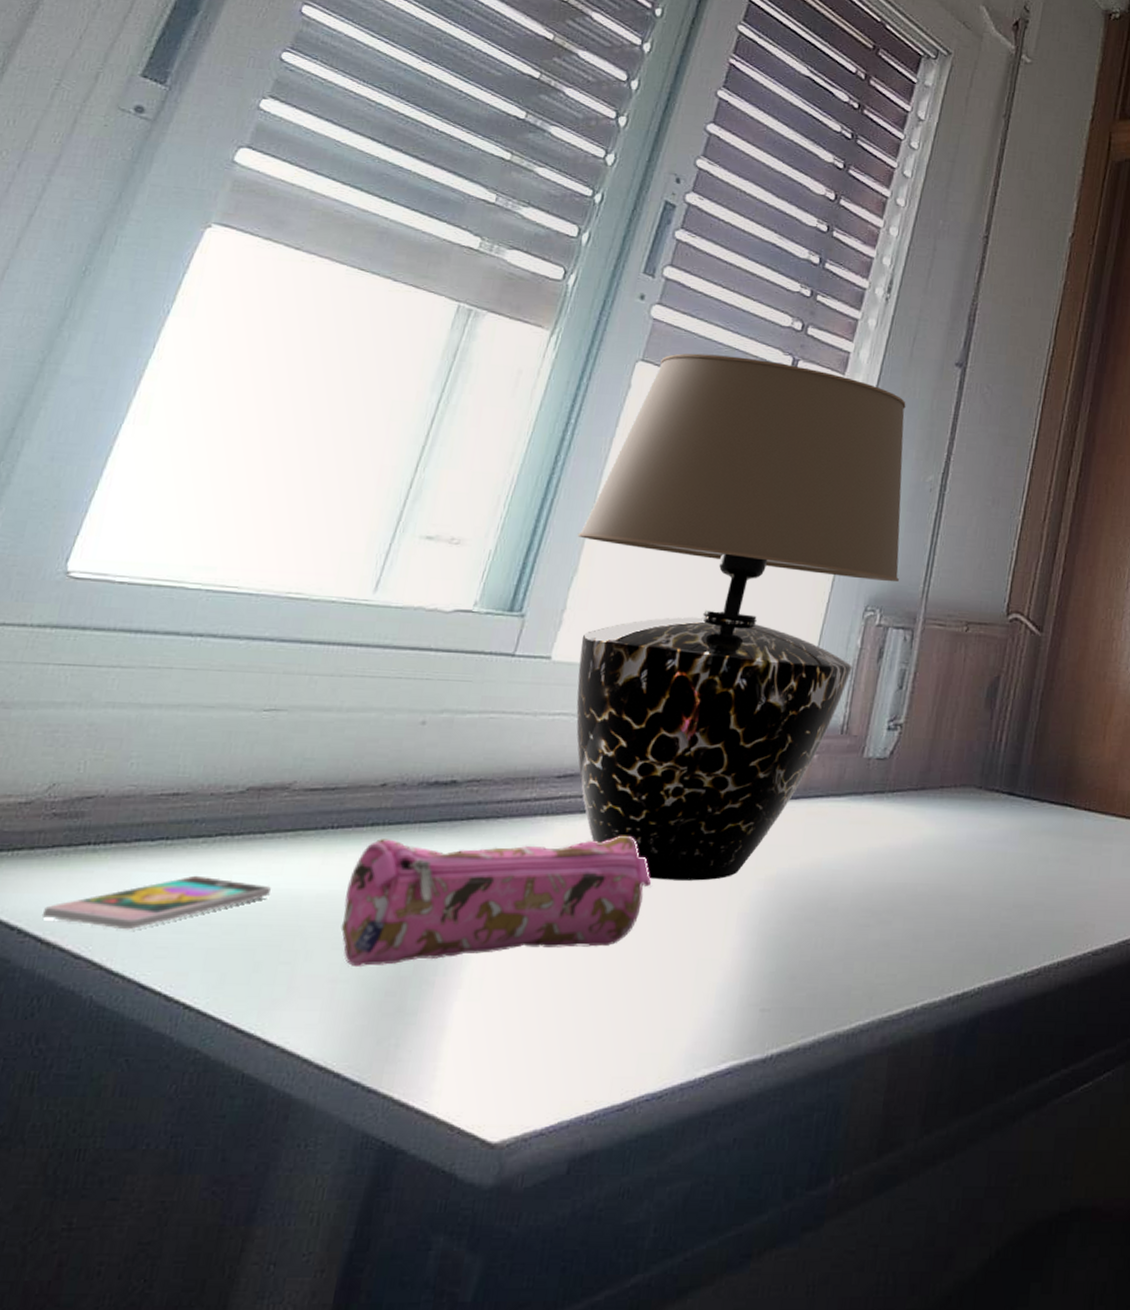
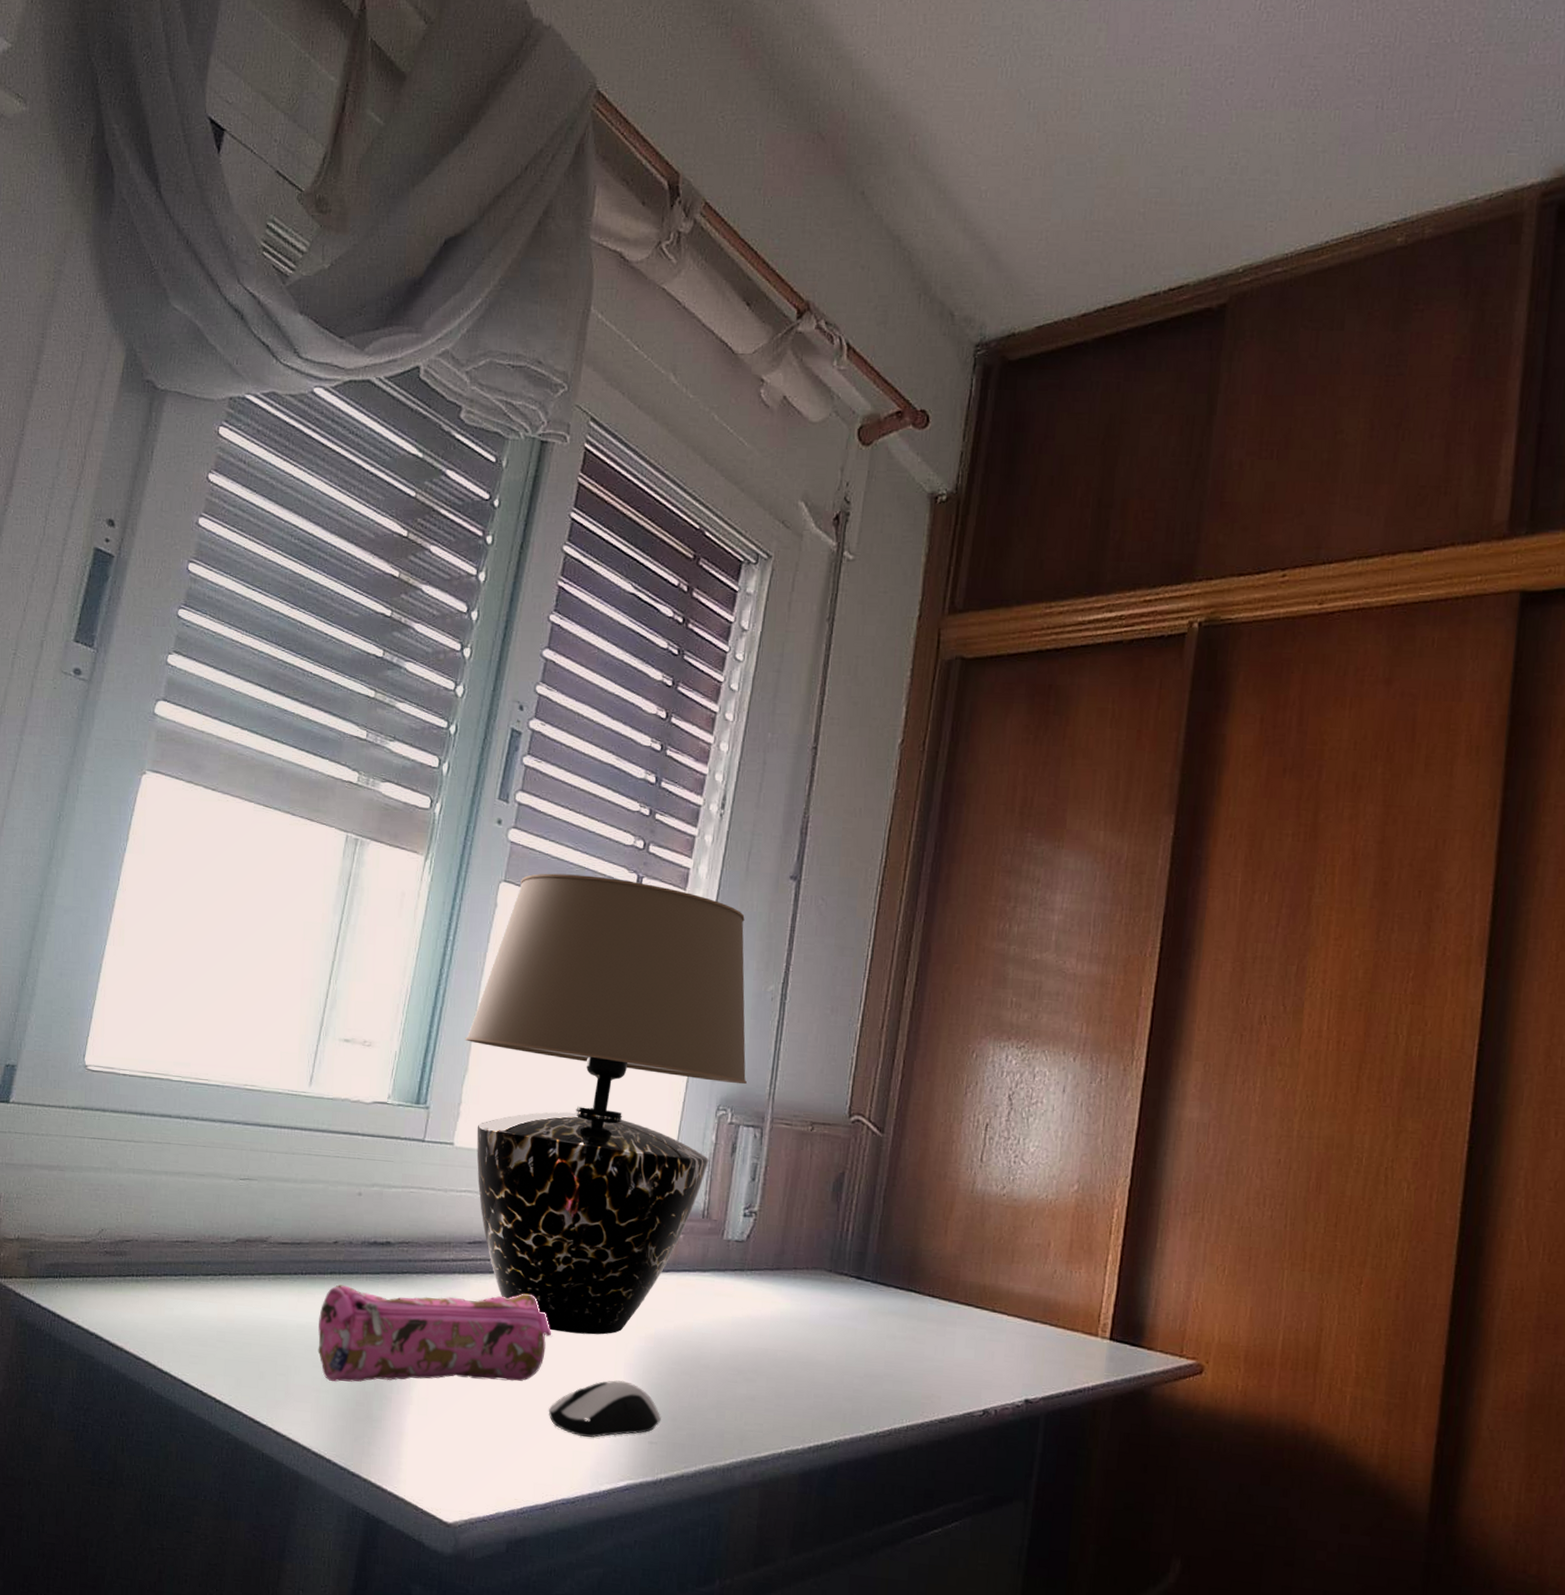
smartphone: present [41,875,271,930] -> none [109,1304,263,1342]
computer mouse: none [638,935,777,1011] -> present [548,1380,661,1438]

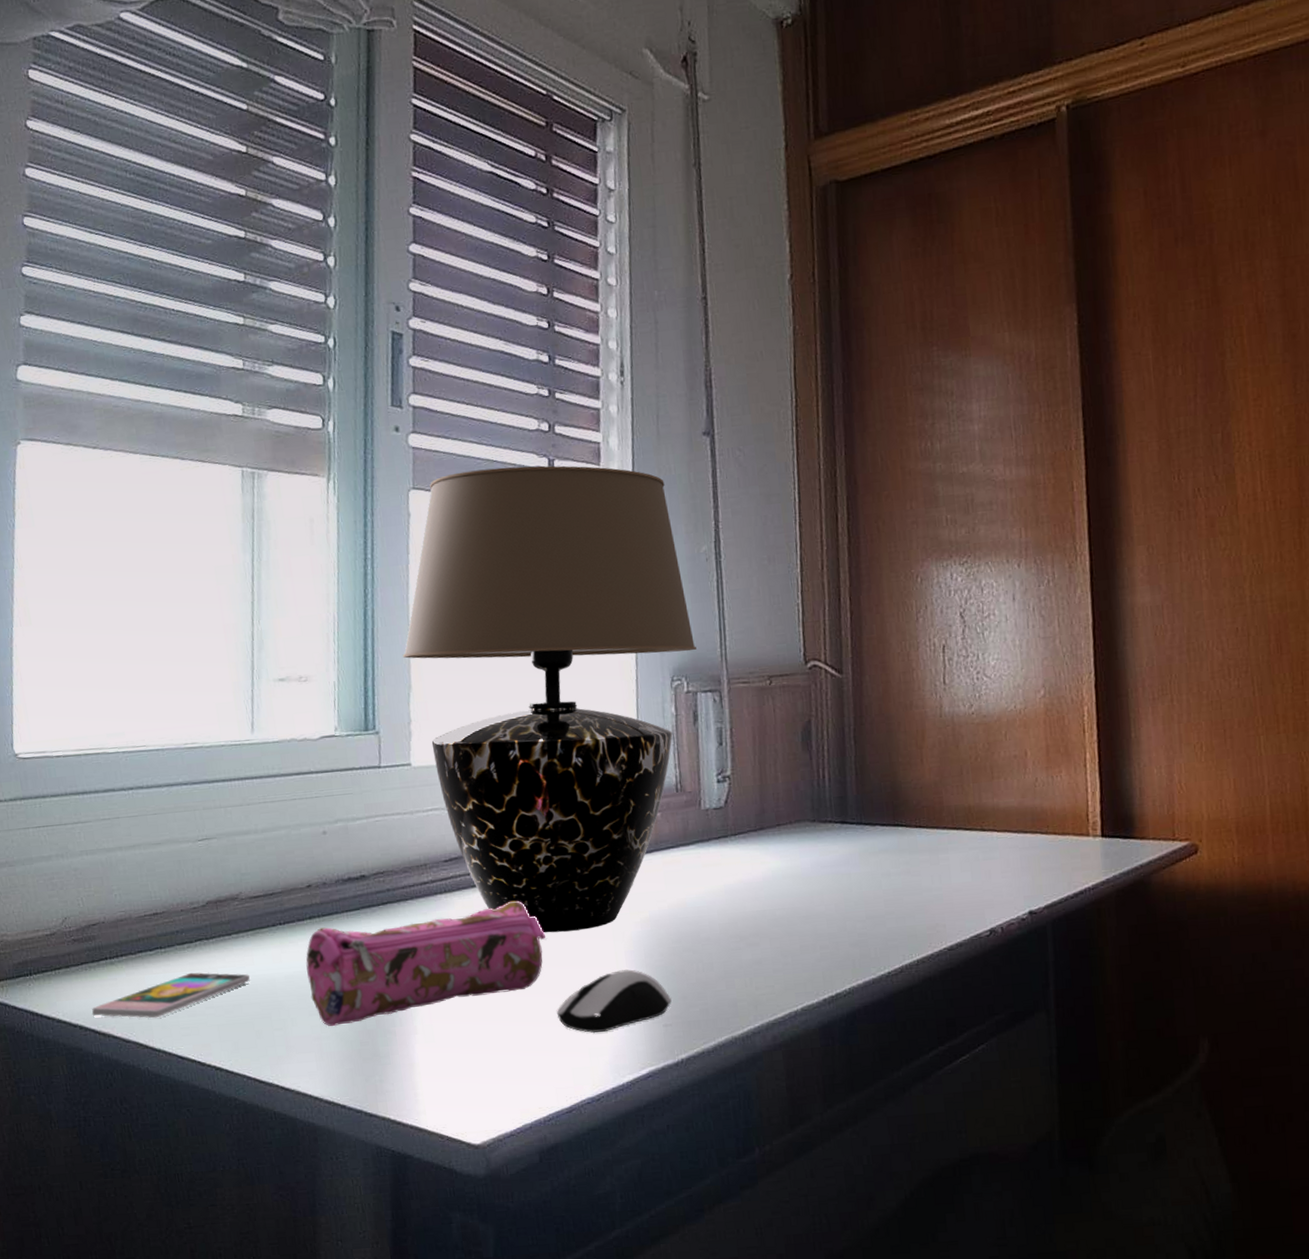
smartphone: none [109,1304,263,1342] -> present [92,972,250,1019]

